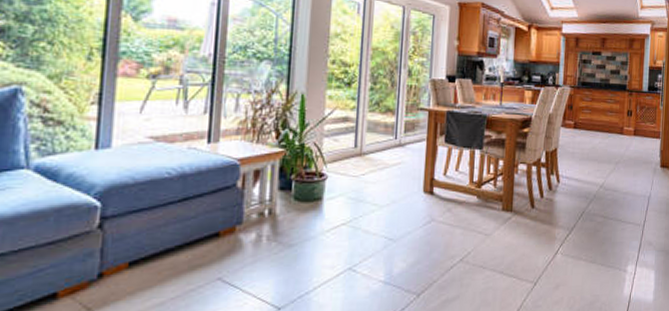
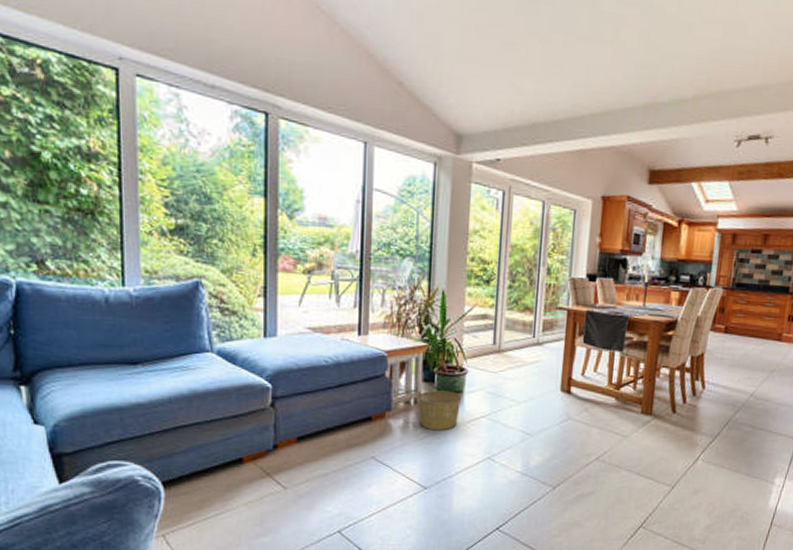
basket: none [272,198,322,243] -> present [418,390,462,431]

